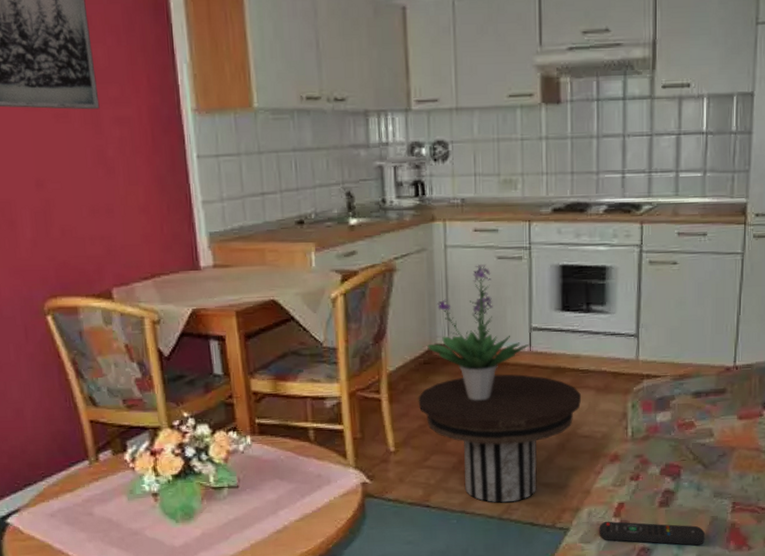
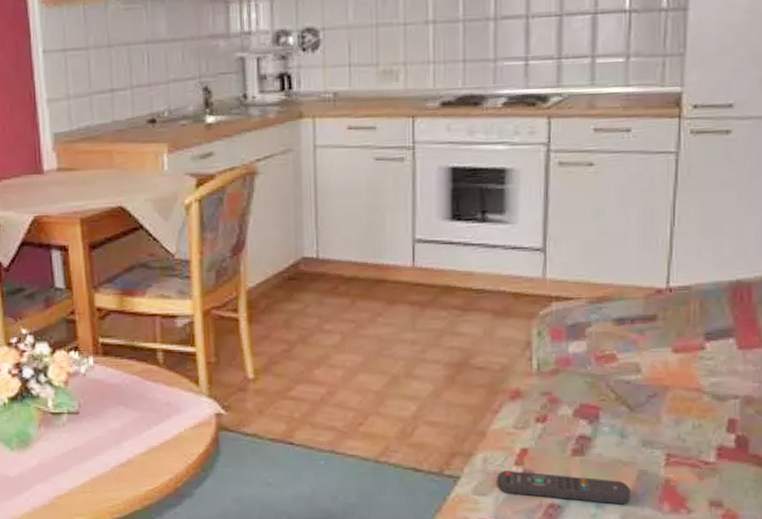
side table: present [418,374,582,503] -> none [281,292,476,443]
potted plant: present [426,264,531,401] -> none [291,167,414,323]

